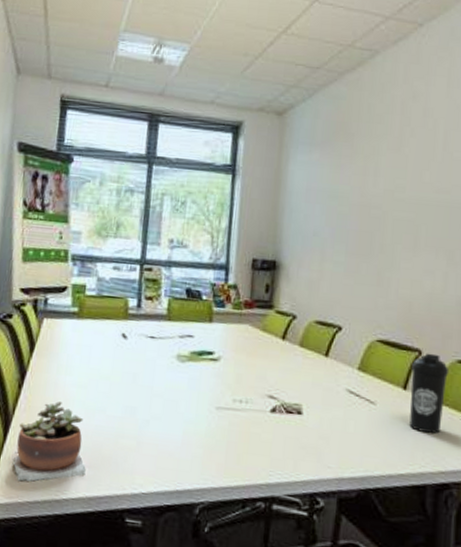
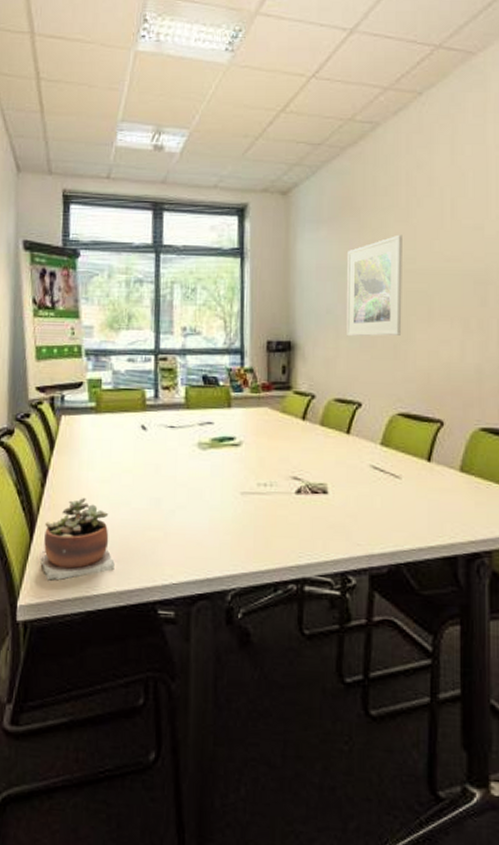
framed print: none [332,162,394,263] -> present [347,234,402,337]
water bottle: present [409,353,448,434] -> none [435,423,471,503]

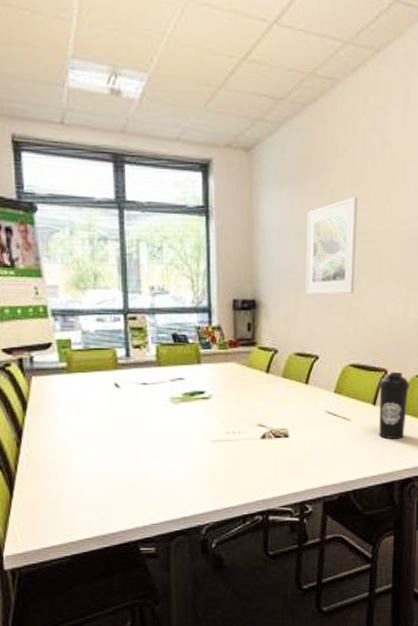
succulent plant: present [40,498,115,581] -> none [23,454,97,531]
water bottle: none [435,423,471,503] -> present [379,371,409,439]

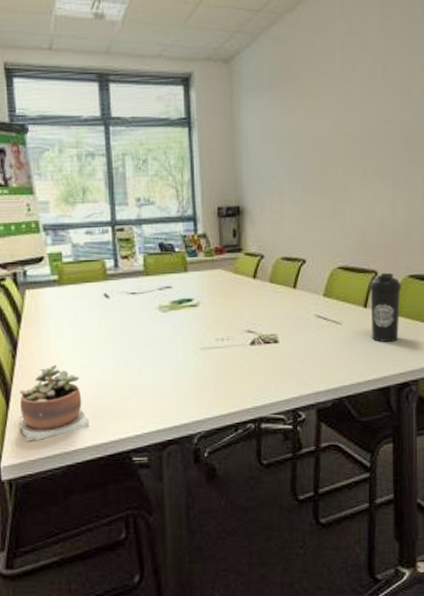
succulent plant: none [23,454,97,531] -> present [19,365,89,442]
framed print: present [306,196,358,295] -> none [289,99,340,199]

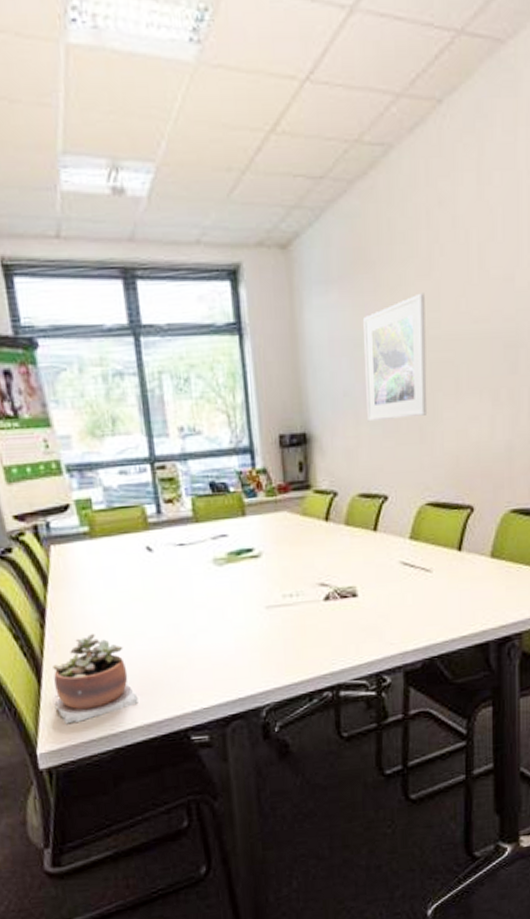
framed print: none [289,99,340,199] -> present [363,293,428,422]
water bottle: present [370,272,401,342] -> none [465,507,502,591]

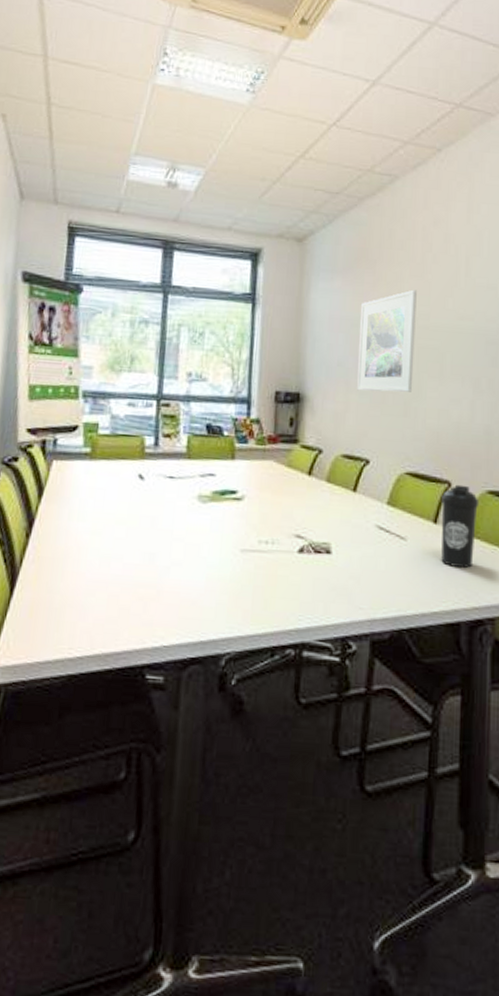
succulent plant: present [53,634,138,725] -> none [20,550,102,640]
water bottle: none [465,507,502,591] -> present [441,484,478,568]

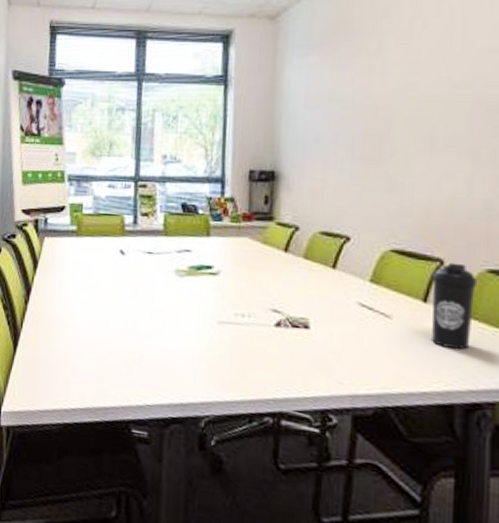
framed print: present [357,289,417,393] -> none [336,59,404,168]

